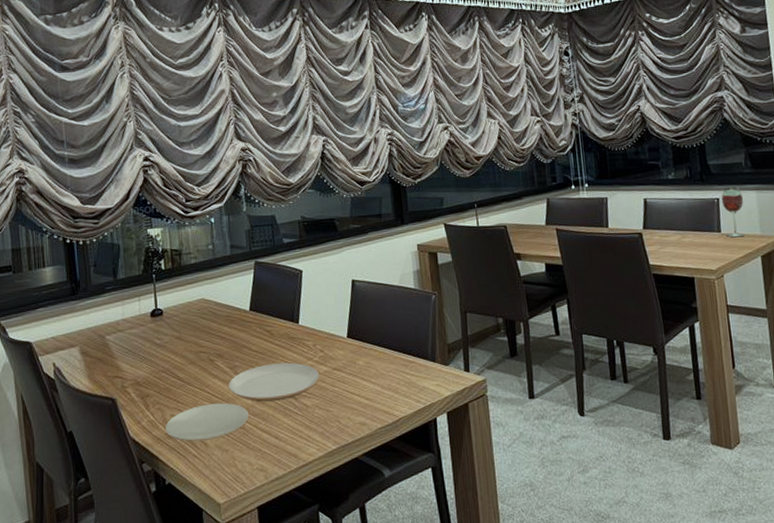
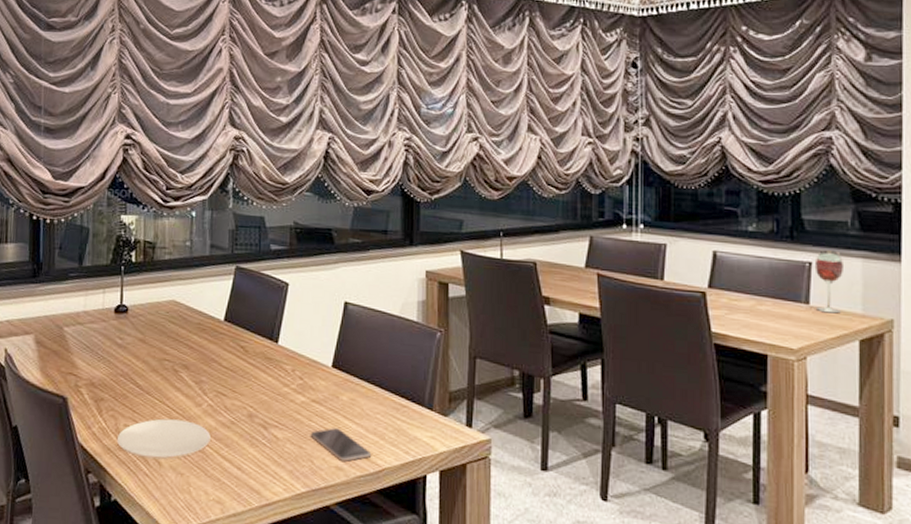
plate: present [229,362,320,402] -> none [192,384,296,427]
smartphone: none [334,389,389,418] -> present [310,428,372,463]

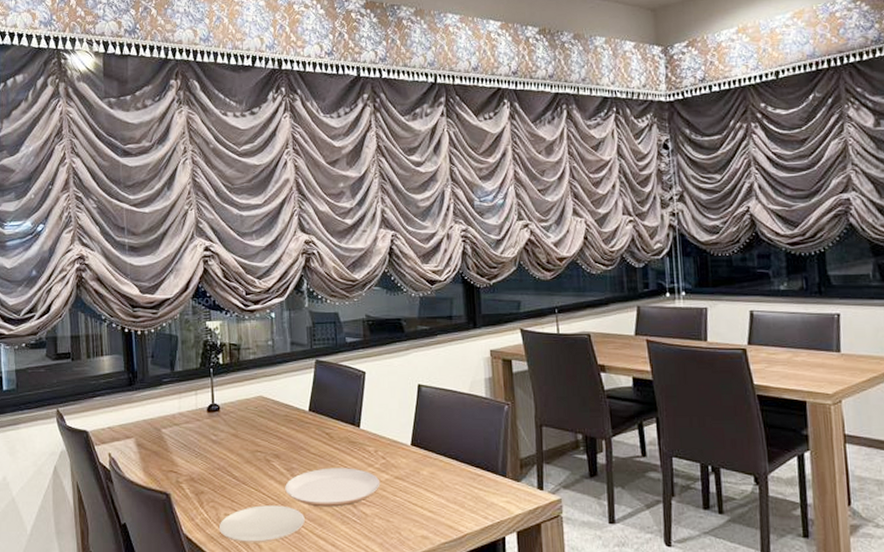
plate: none [192,384,296,427] -> present [285,468,381,507]
smartphone: present [310,428,372,463] -> none [396,501,454,532]
wineglass: present [814,250,845,314] -> none [842,301,870,359]

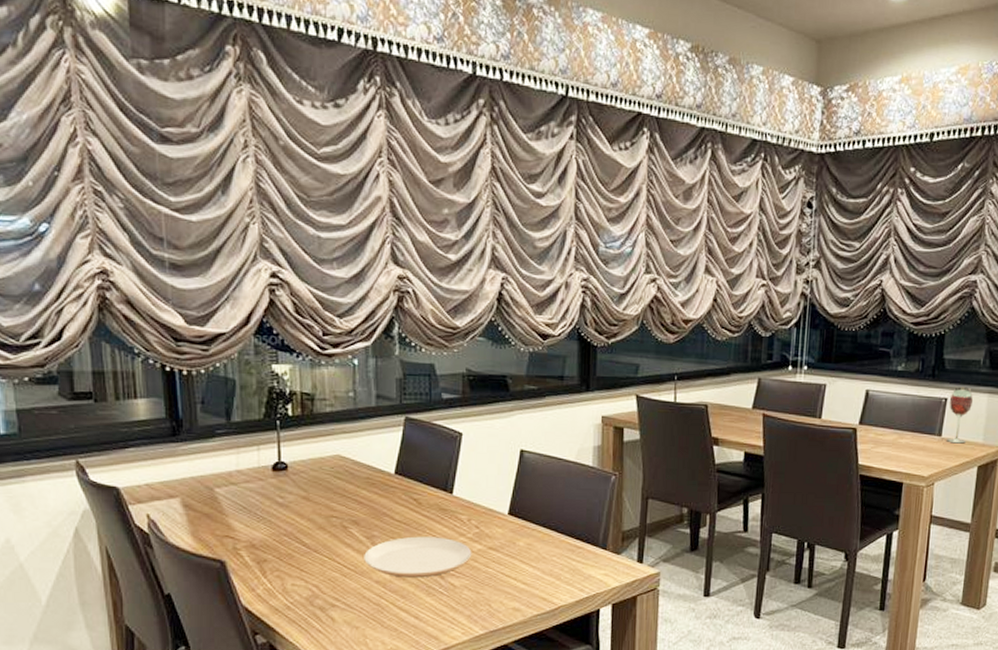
plate: present [218,505,305,543] -> none [284,575,385,616]
wineglass: none [842,301,870,359] -> present [947,387,974,444]

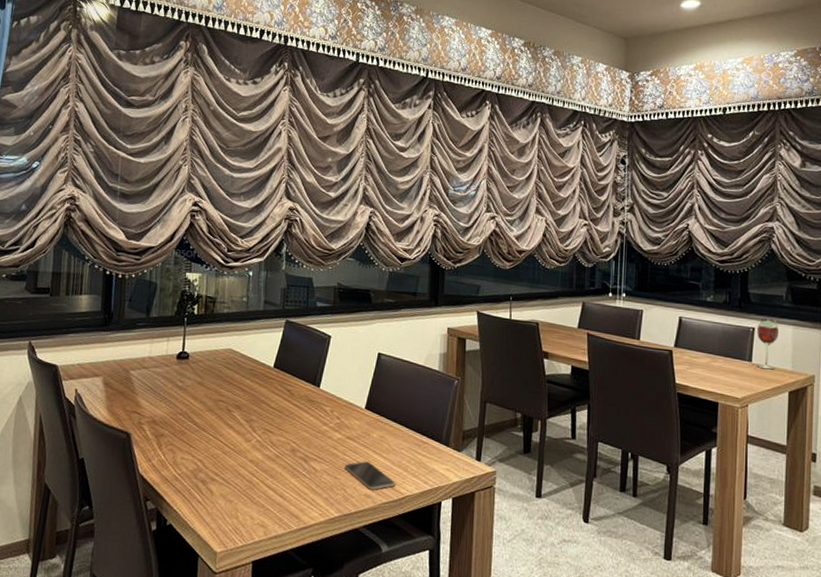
plate: present [364,536,472,578] -> none [242,422,333,460]
smartphone: none [487,572,548,604] -> present [344,461,396,491]

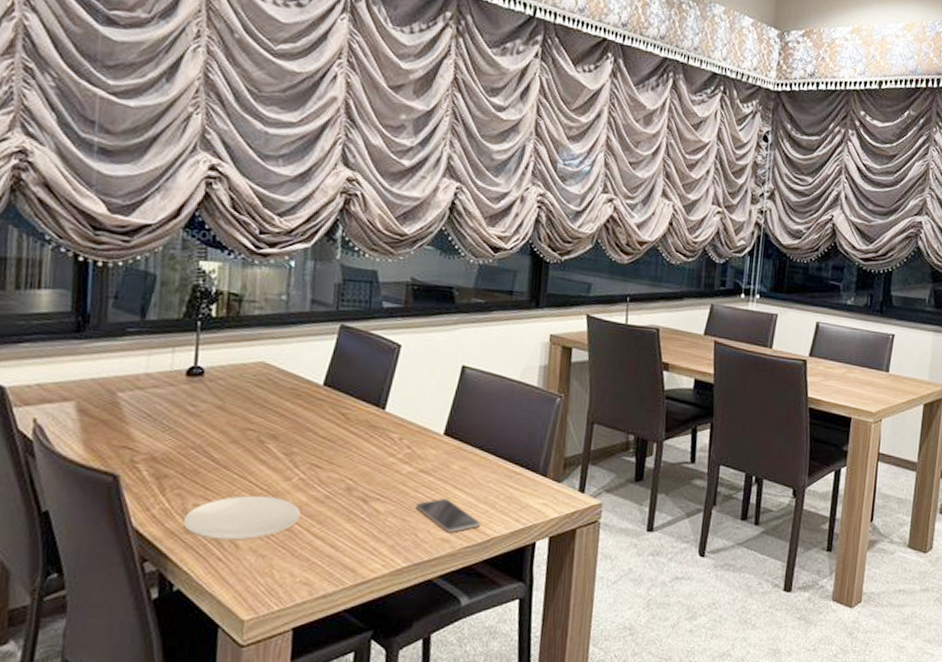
plate: none [174,452,258,489] -> present [183,495,301,542]
wineglass: present [757,318,780,370] -> none [894,323,920,381]

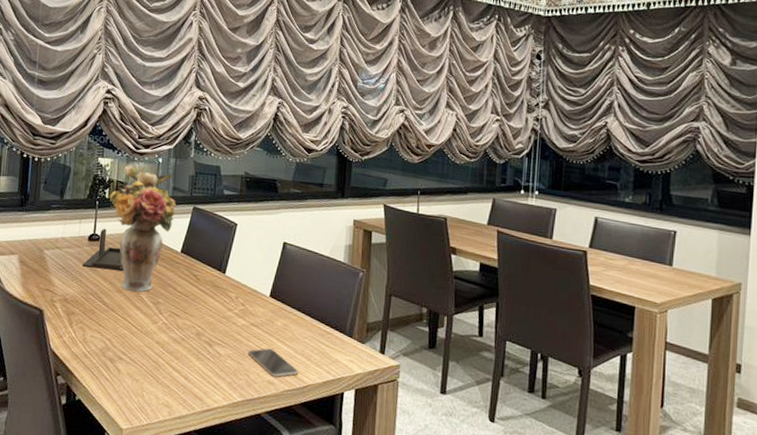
napkin holder: none [178,358,242,414] -> present [82,228,124,271]
plate: present [183,495,301,542] -> none [83,332,164,367]
flower arrangement: none [214,268,317,441] -> present [107,163,177,292]

